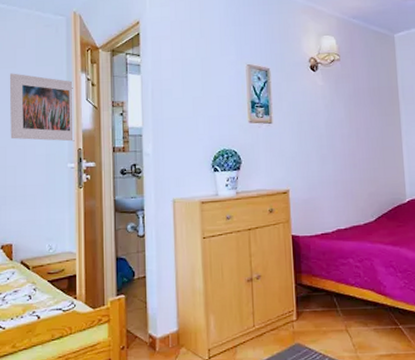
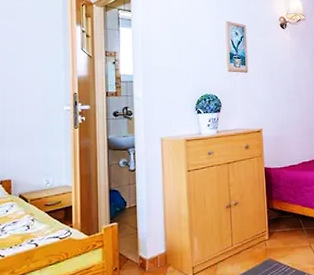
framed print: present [9,73,75,142] -> none [7,24,71,87]

